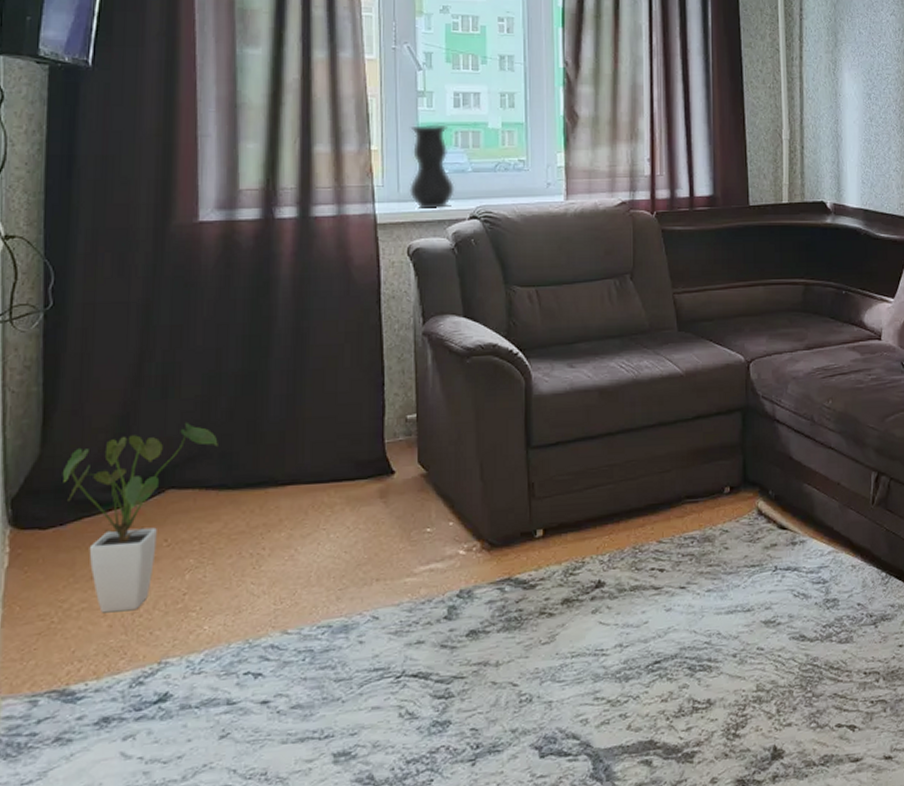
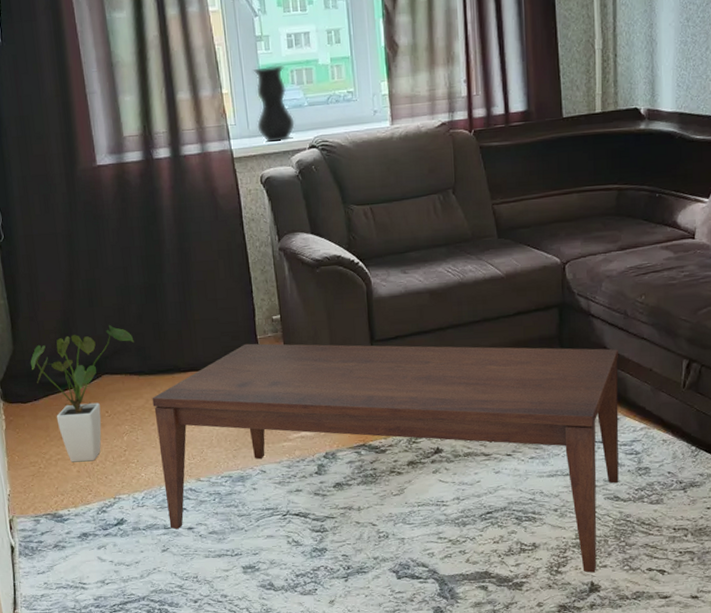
coffee table: none [233,449,805,734] -> present [152,343,619,573]

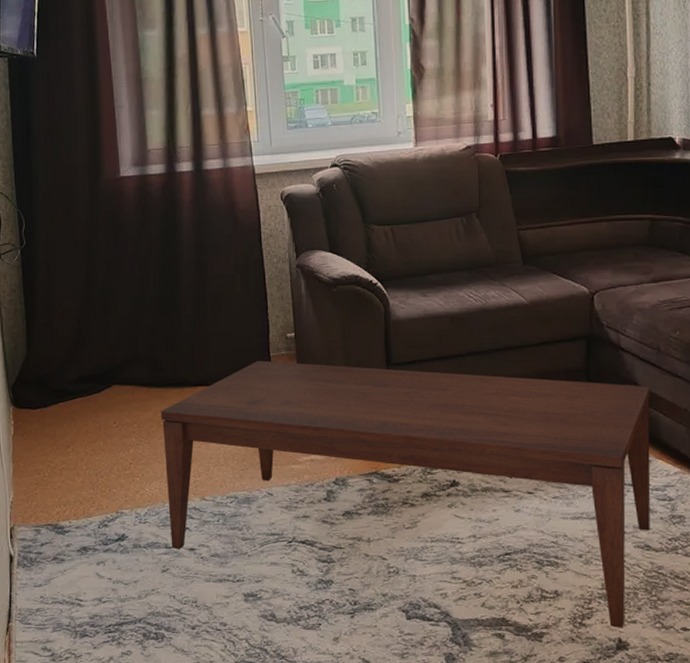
house plant: present [30,324,134,463] -> none [42,334,146,473]
vase: present [253,65,295,142] -> none [278,85,318,160]

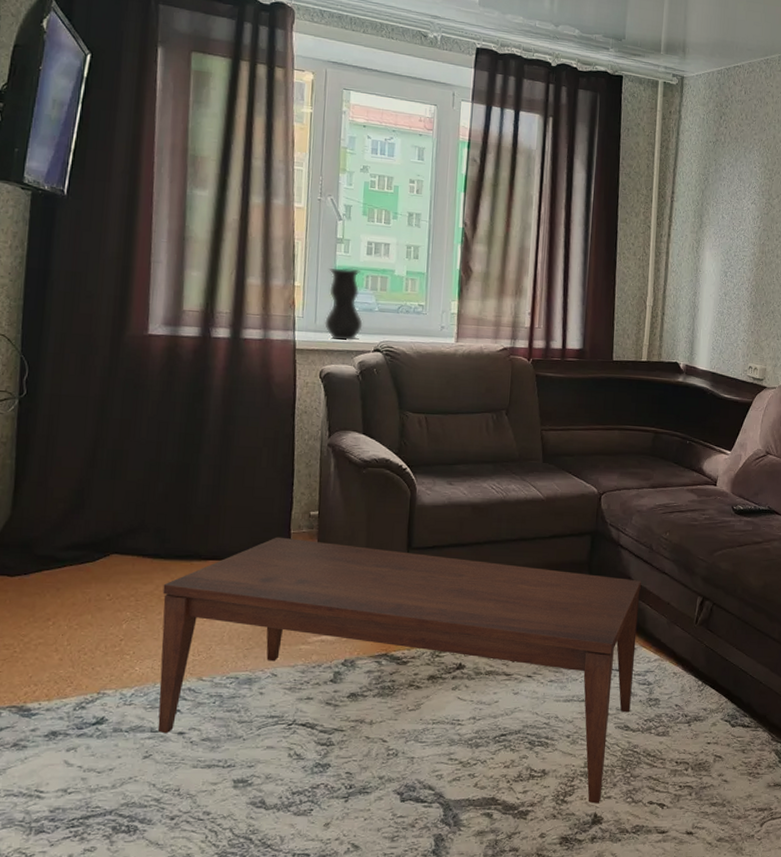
vase: none [278,85,318,160] -> present [324,268,363,342]

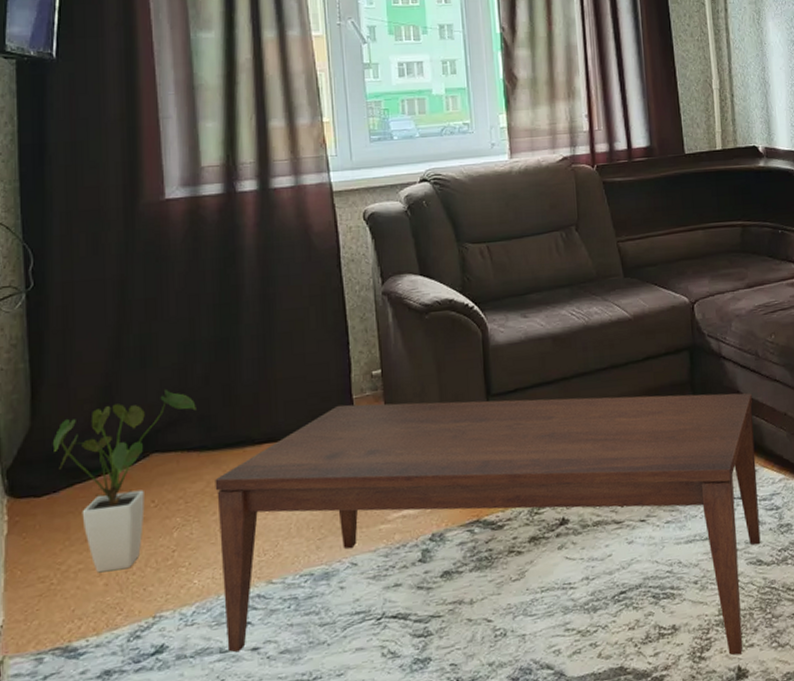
house plant: none [28,500,155,649] -> present [52,388,196,573]
vase: present [324,268,363,342] -> none [359,94,404,175]

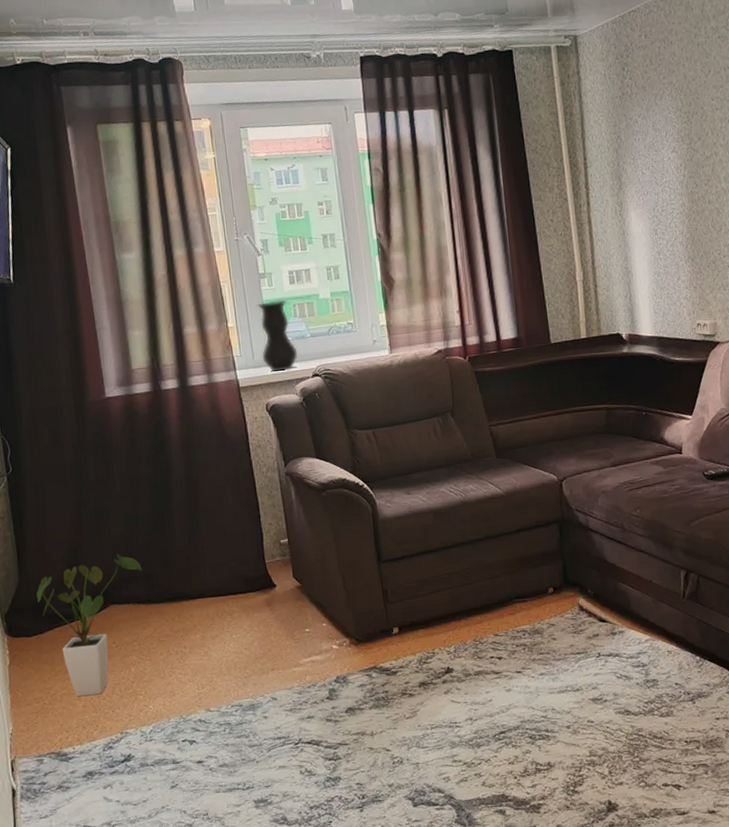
coffee table: present [215,392,761,655] -> none [160,562,629,791]
vase: none [359,94,404,175] -> present [257,300,298,372]

